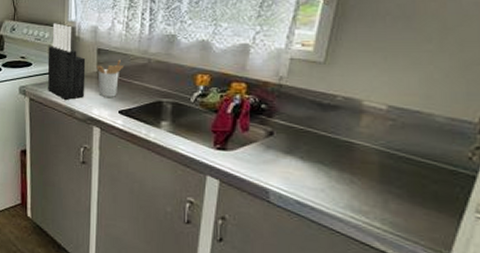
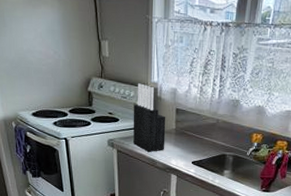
utensil holder: present [96,59,123,97] -> none [175,118,197,150]

